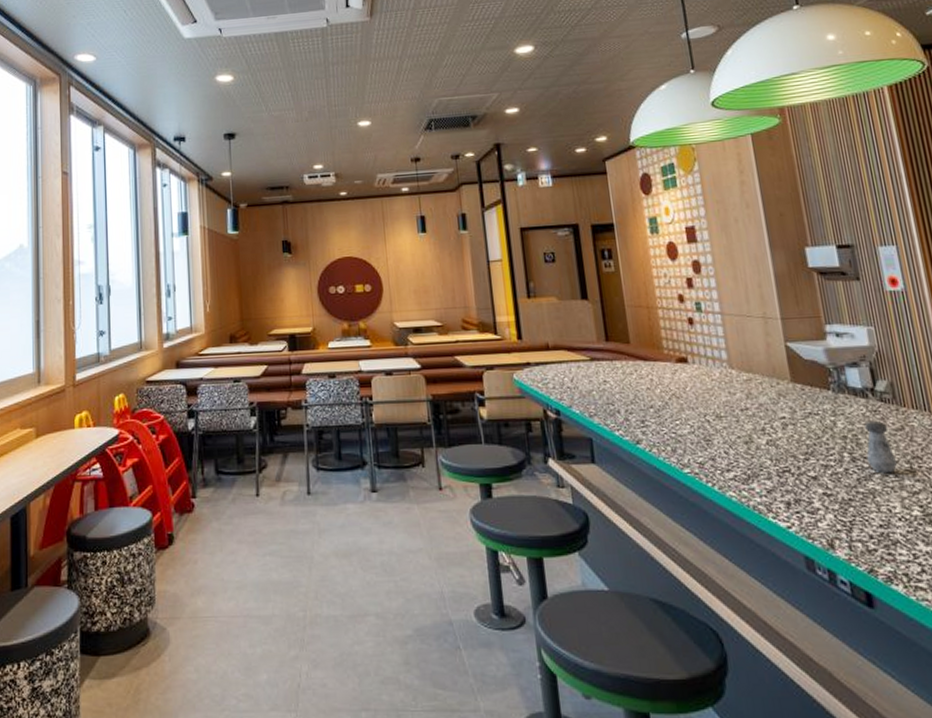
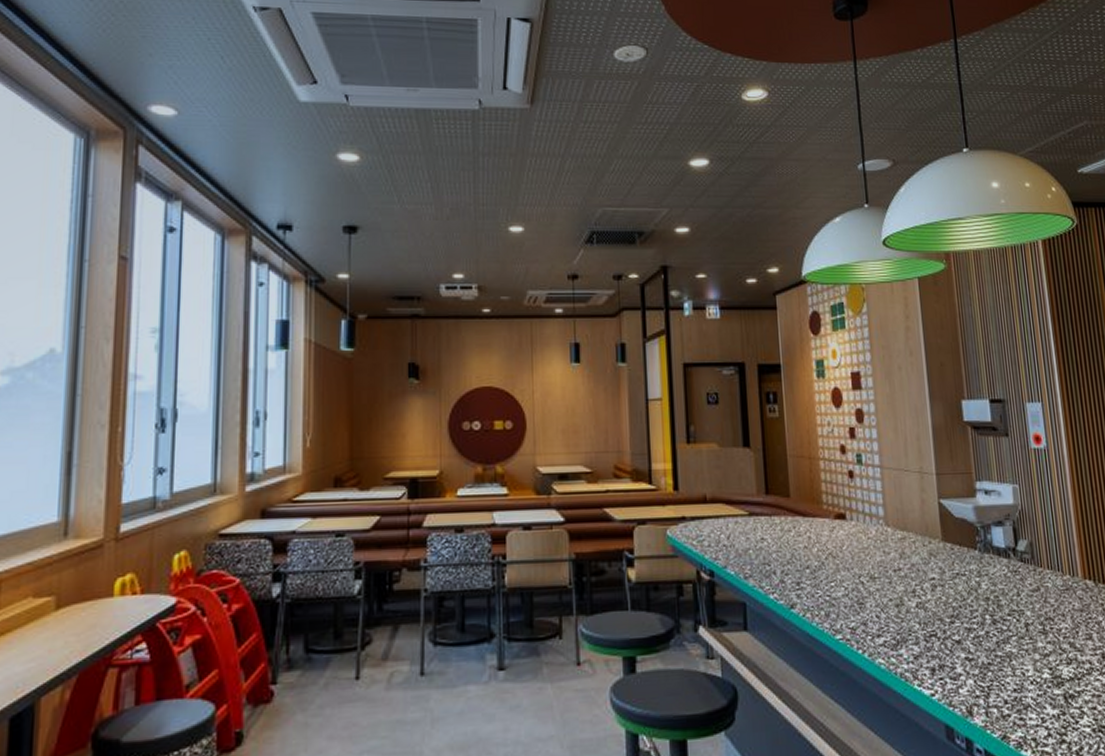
salt shaker: present [864,421,898,474] -> none [1005,582,1033,636]

